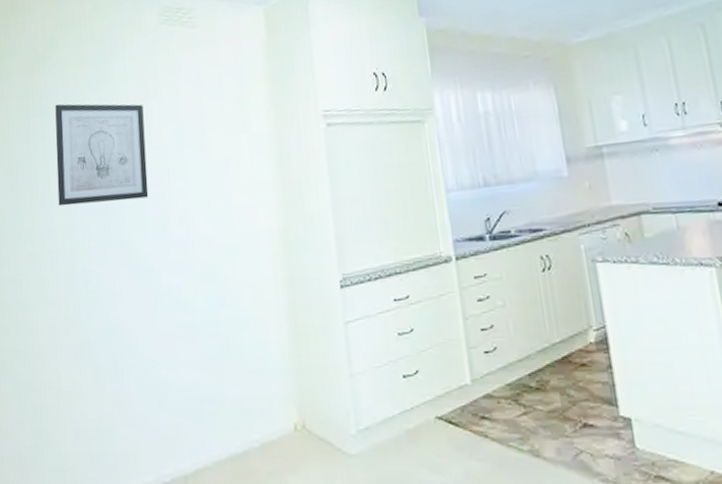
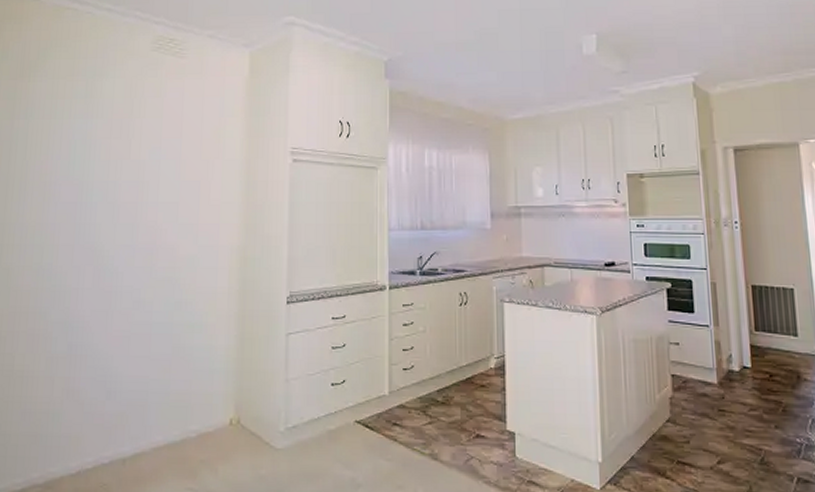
wall art: present [55,104,149,207] -> none [33,110,126,206]

